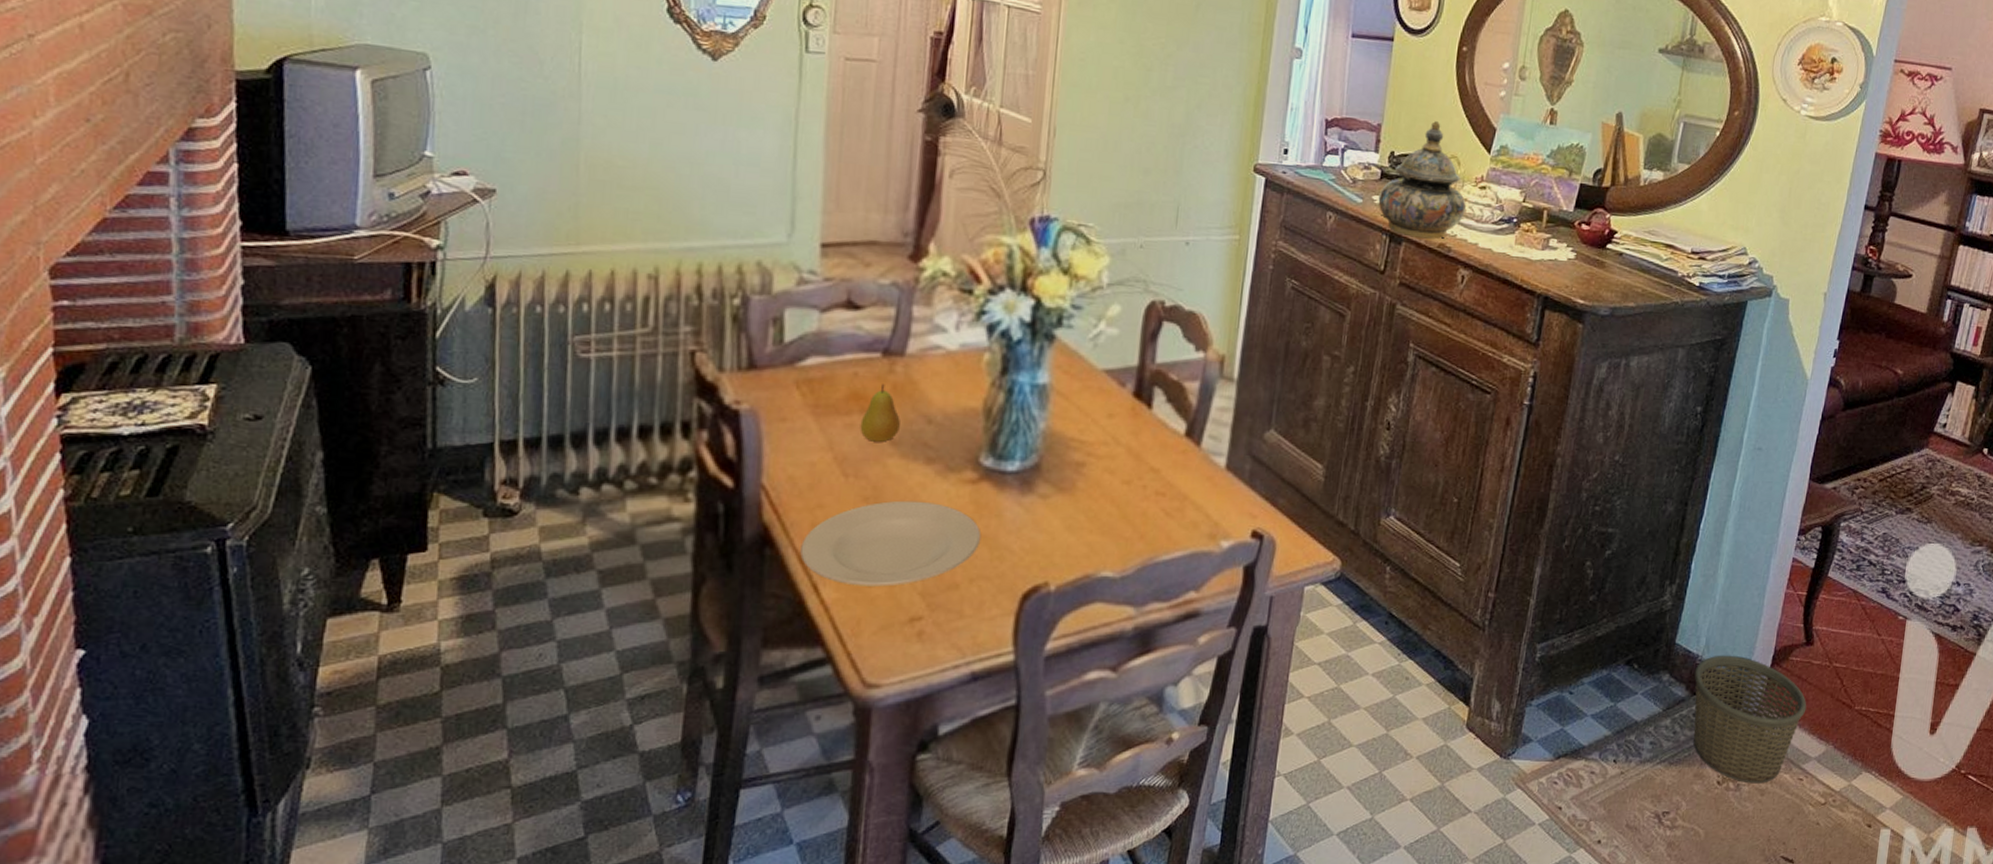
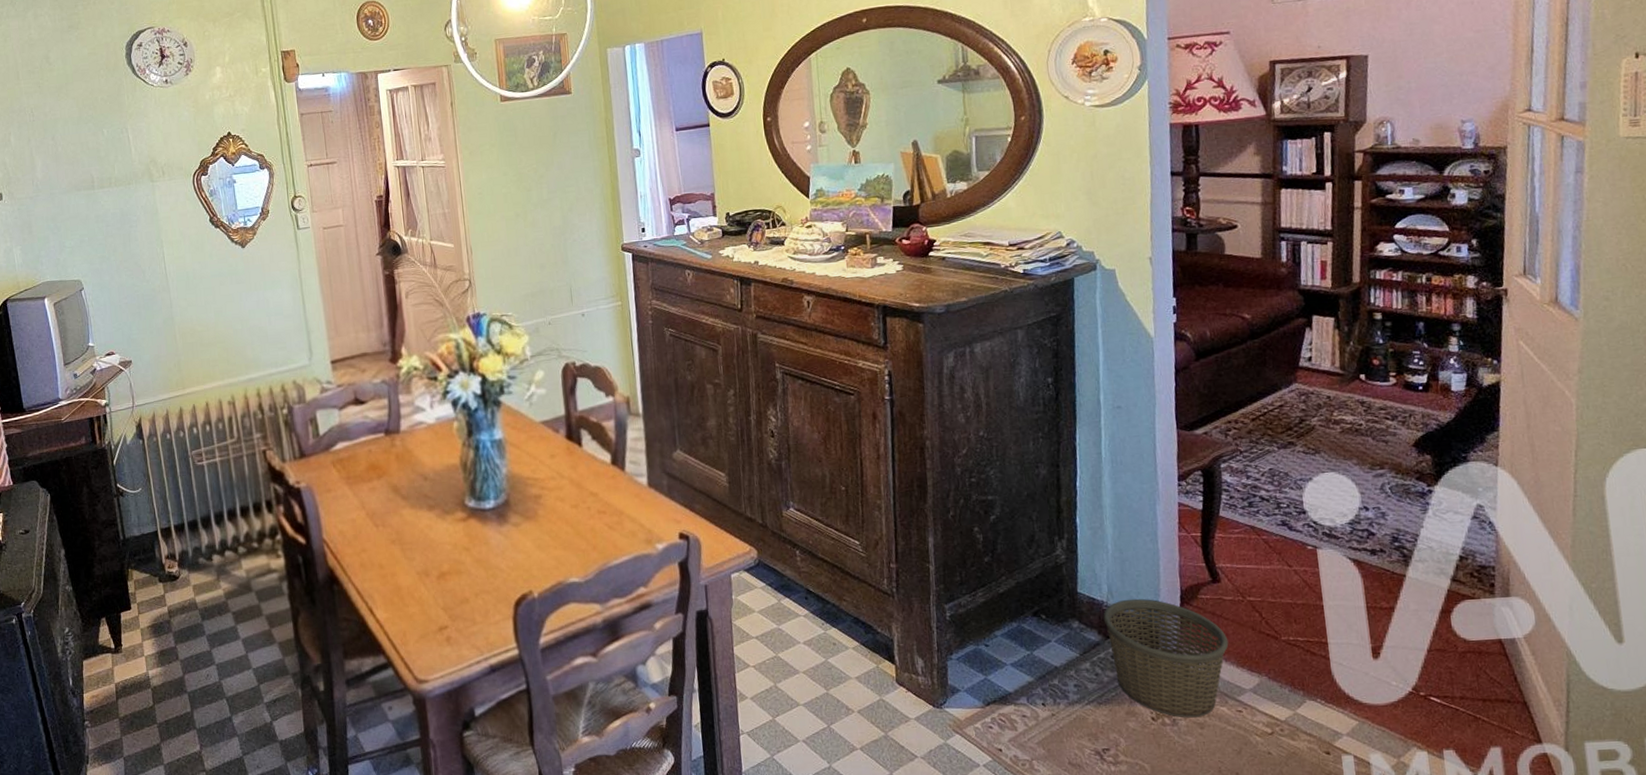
plate: present [800,500,982,587] -> none [356,538,478,607]
fruit: present [860,384,900,442] -> none [379,455,406,499]
decorative jar: present [1378,121,1466,240] -> none [724,181,799,278]

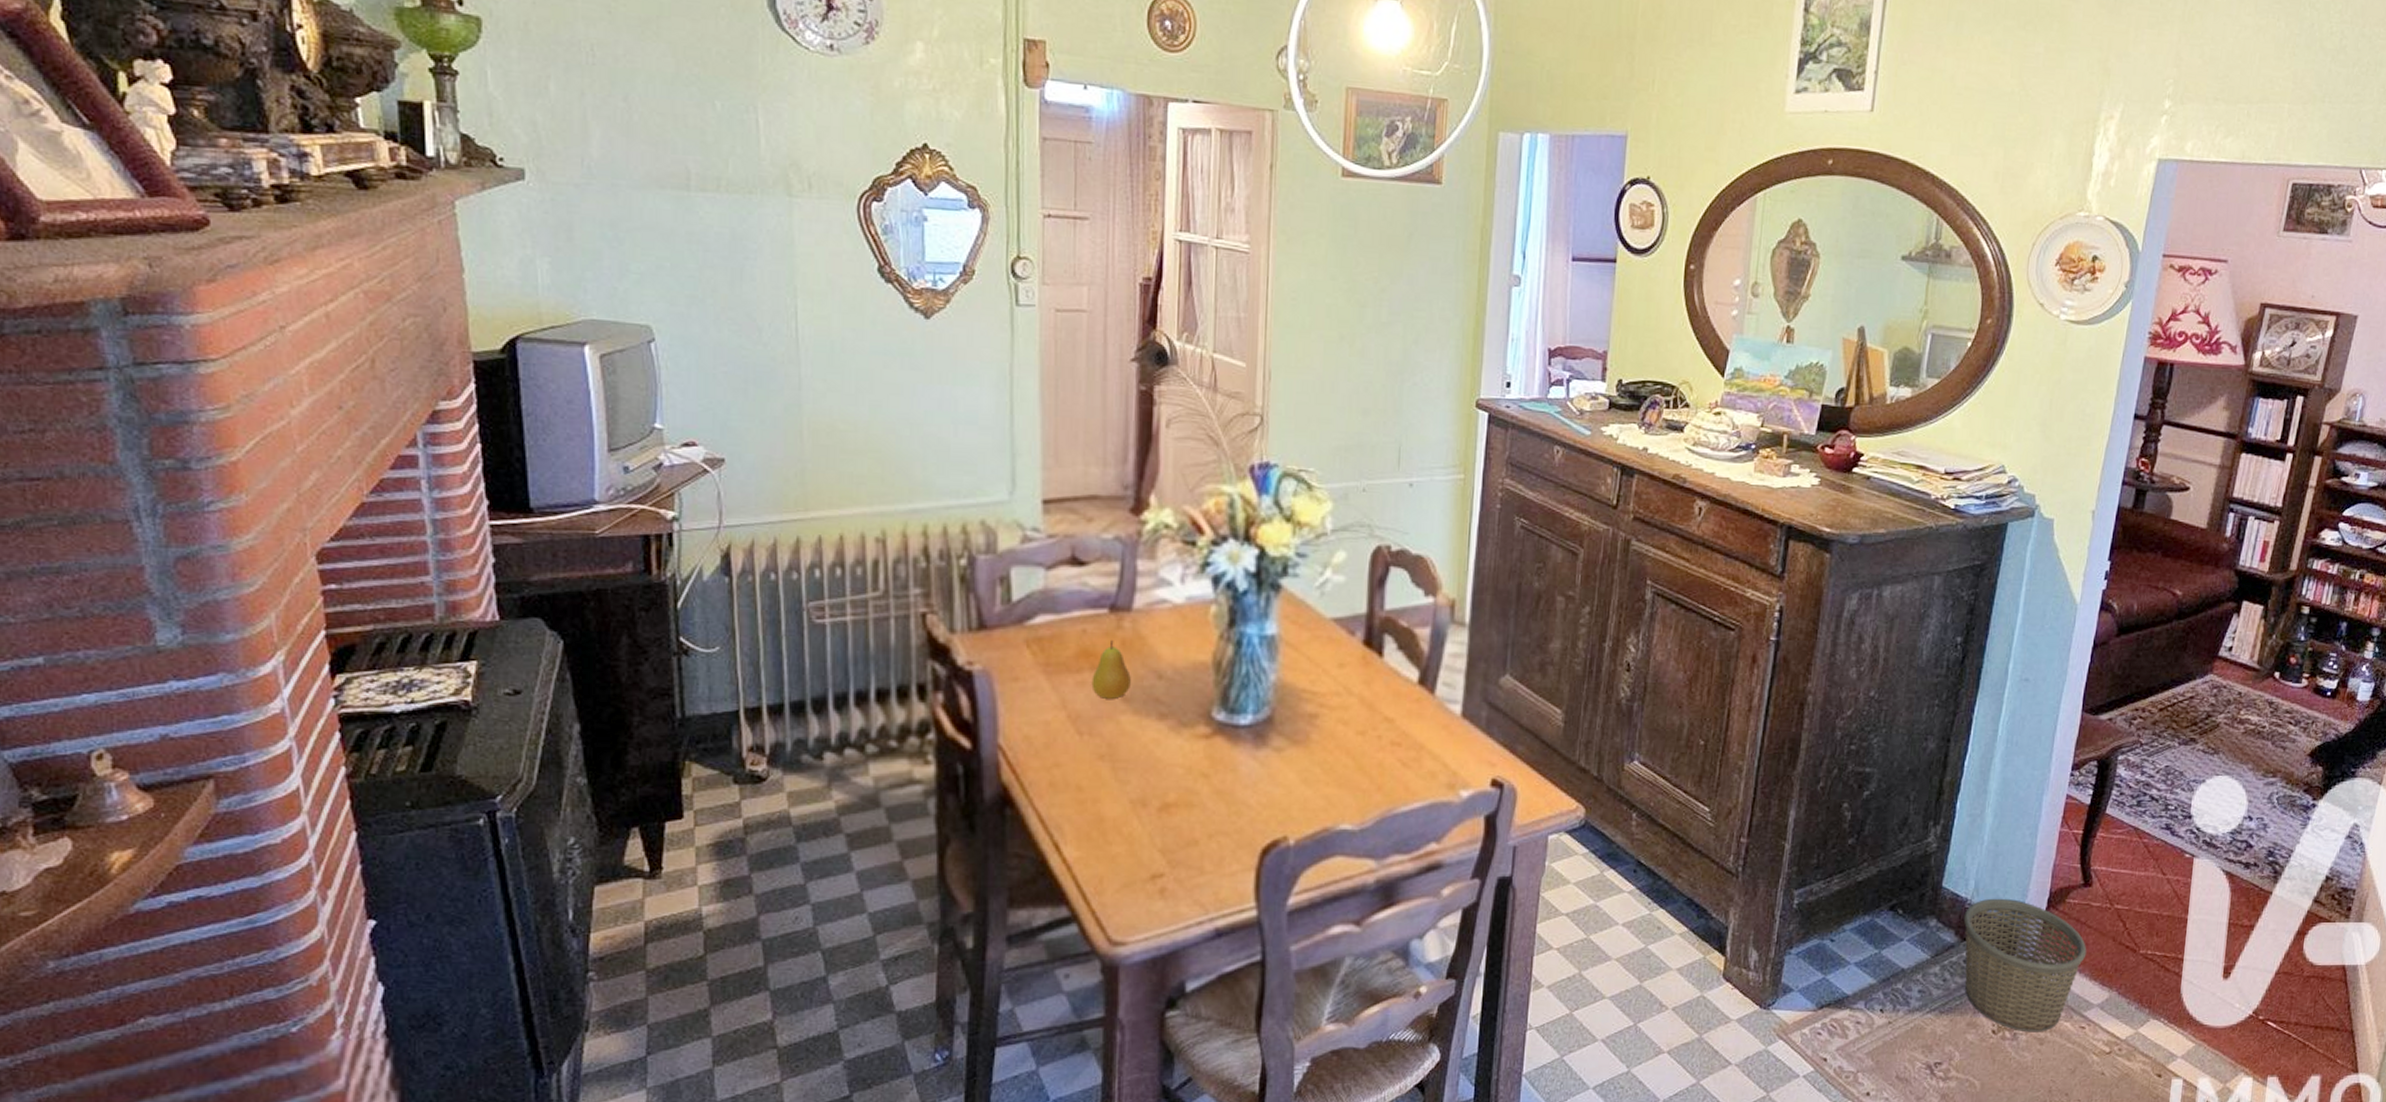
fruit: none [379,455,406,499] -> present [1091,640,1131,699]

